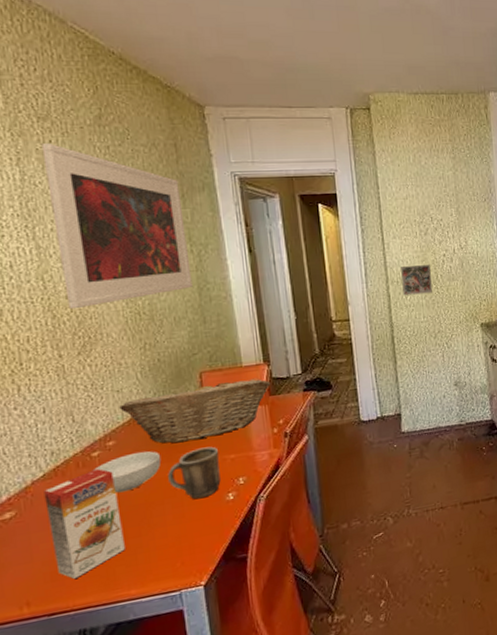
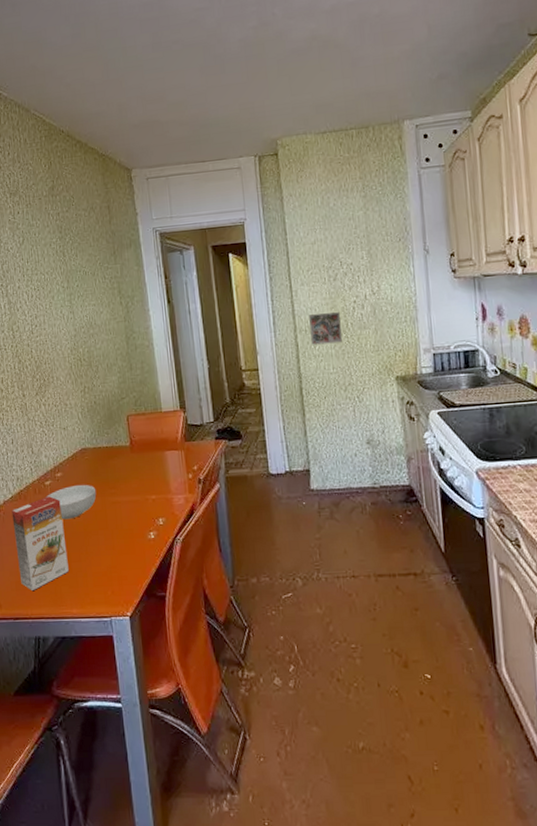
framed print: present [41,143,193,310] -> none [12,214,122,356]
fruit basket: present [119,377,271,444] -> none [65,423,187,480]
mug: present [168,446,221,500] -> none [101,486,144,534]

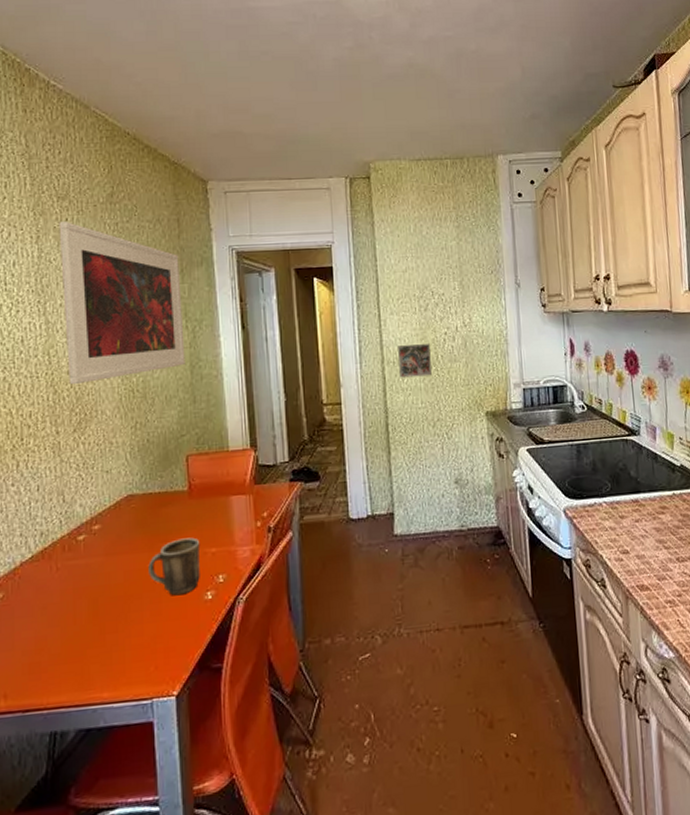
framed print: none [12,214,122,356] -> present [59,222,185,385]
orange juice: present [12,496,69,590] -> none [30,554,101,673]
cereal bowl: present [45,485,97,520] -> none [77,538,143,582]
mug: none [101,486,144,534] -> present [148,537,201,596]

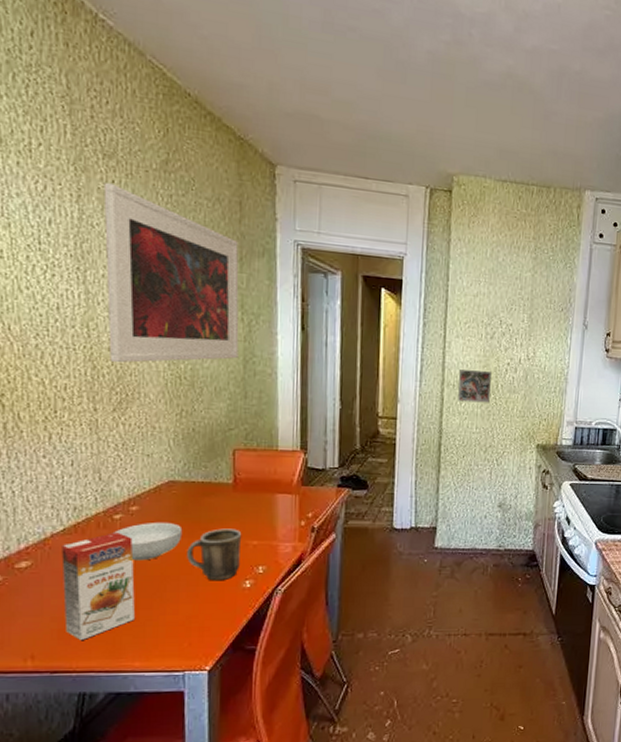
orange juice: none [30,554,101,673] -> present [61,532,135,640]
cereal bowl: none [77,538,143,582] -> present [112,523,183,561]

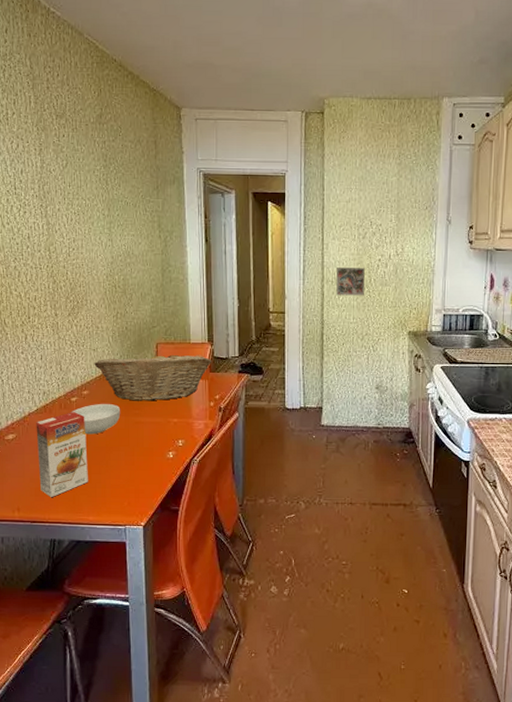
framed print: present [103,183,239,363] -> none [57,137,158,278]
fruit basket: none [147,458,305,520] -> present [94,350,212,401]
mug: present [187,528,242,581] -> none [125,408,165,452]

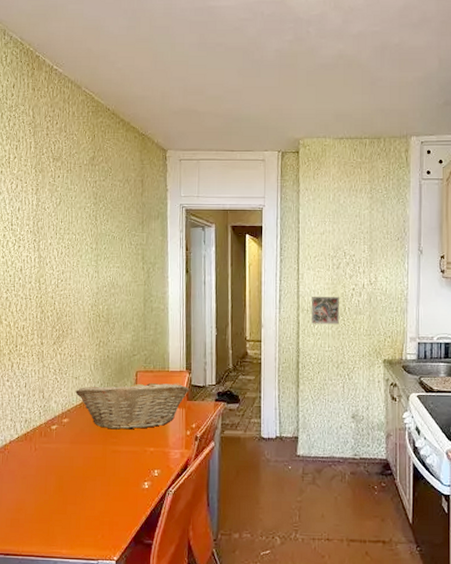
orange juice: present [36,412,88,497] -> none [15,440,64,528]
cereal bowl: present [71,404,121,435] -> none [50,432,99,464]

